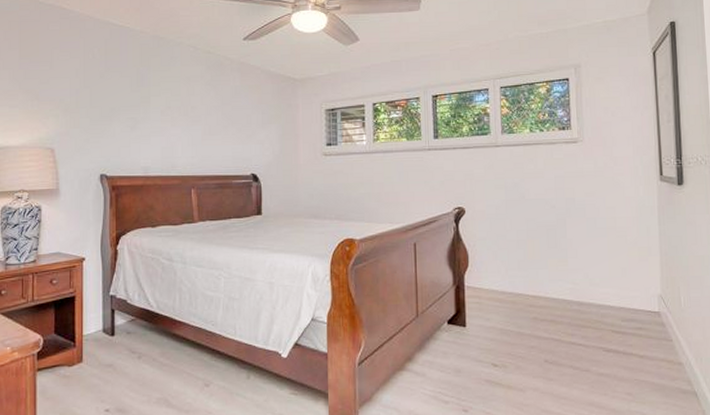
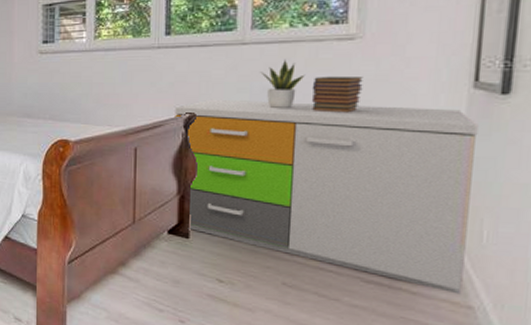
storage cabinet: none [446,195,673,354] -> present [175,99,479,295]
potted plant: none [511,158,545,203] -> present [260,58,306,109]
book stack: none [551,172,587,204] -> present [312,76,363,113]

